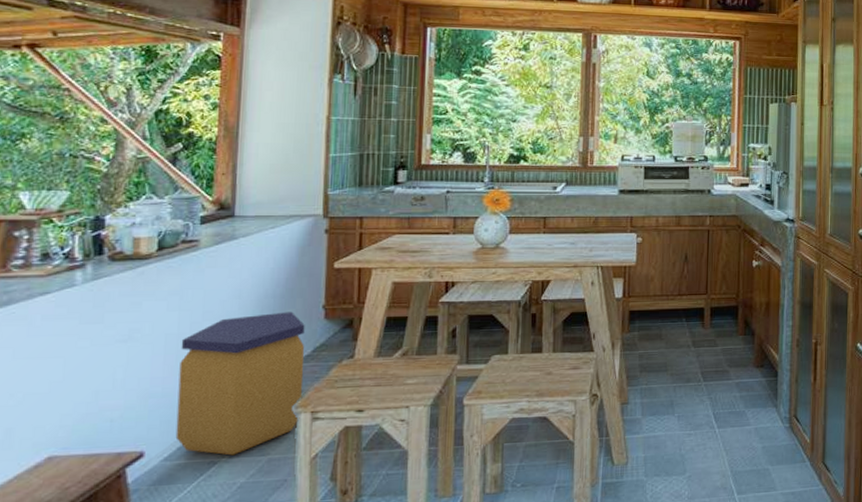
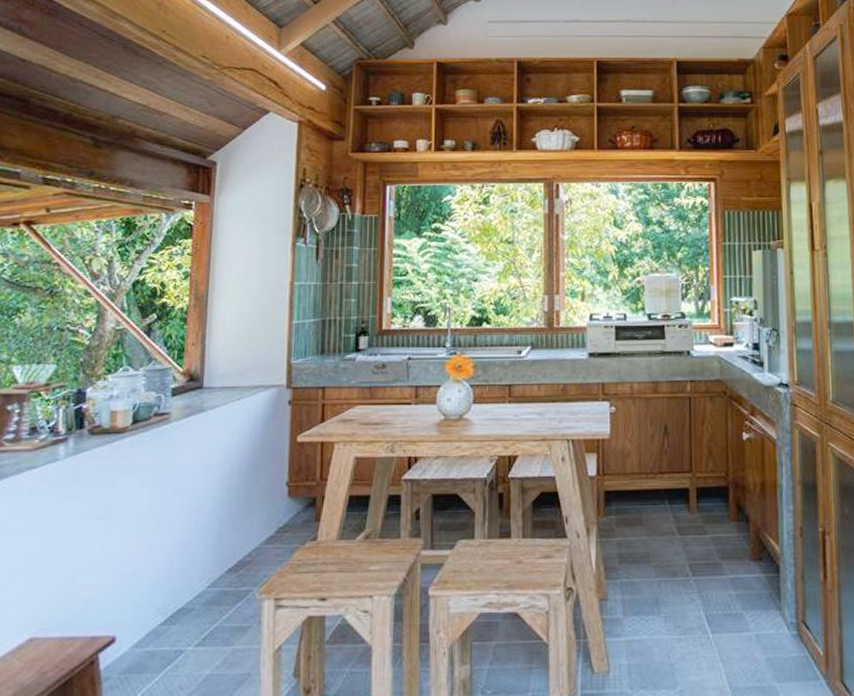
trash can: present [175,311,305,456] -> none [145,489,269,644]

